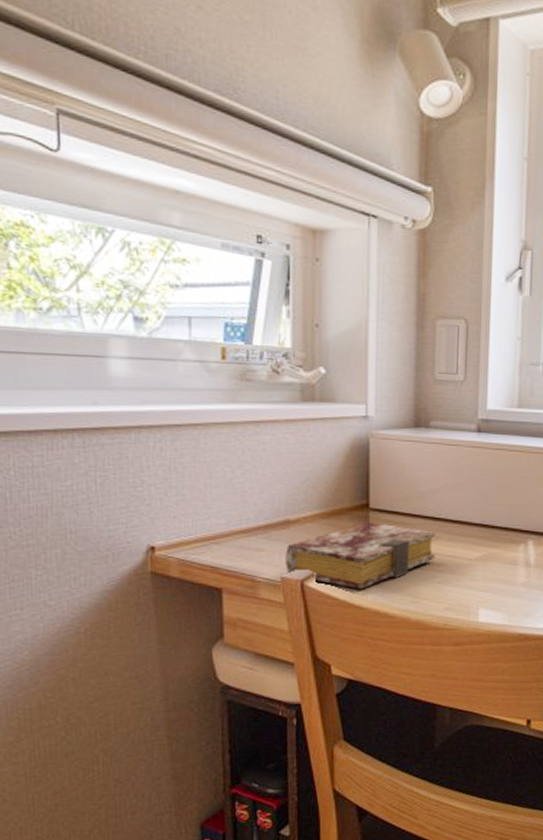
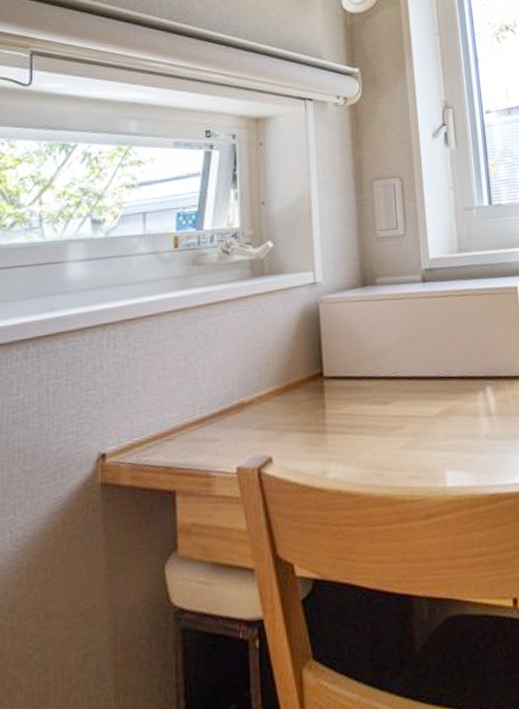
book: present [285,521,436,590] -> none [241,391,394,470]

